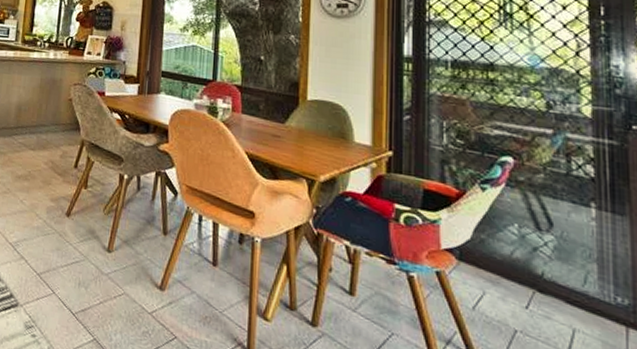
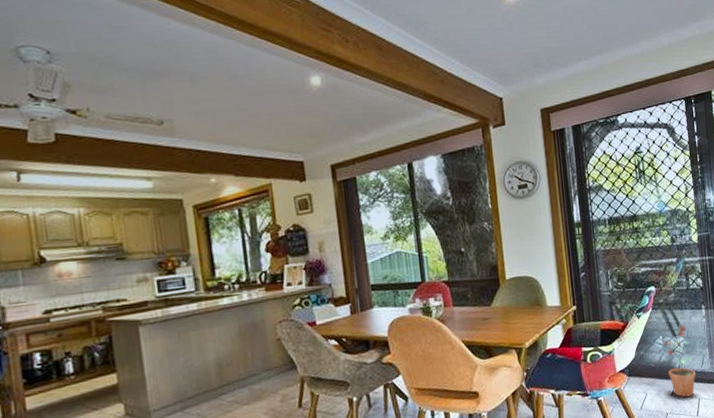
potted plant: none [521,216,572,322] -> present [664,323,696,398]

